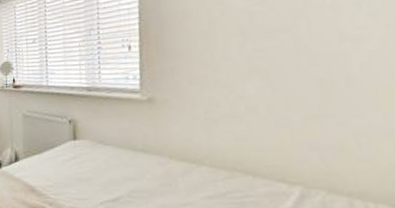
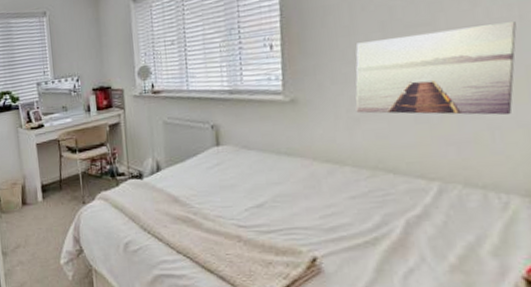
wall art: none [214,30,383,123] -> present [355,21,517,116]

